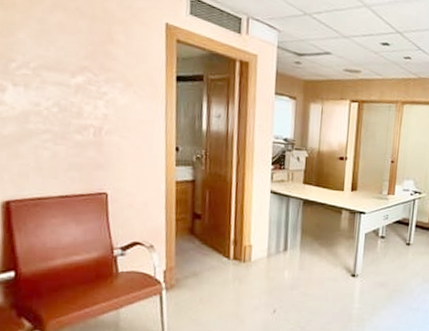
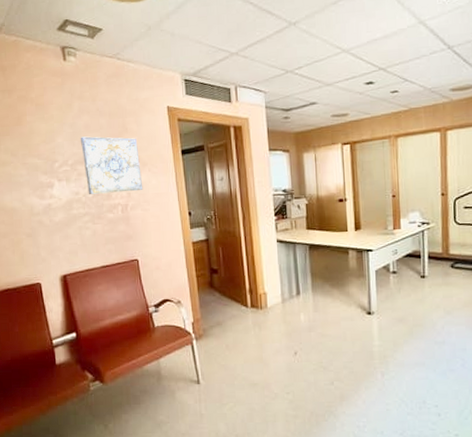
wall art: none [49,37,125,114] -> present [80,136,143,194]

